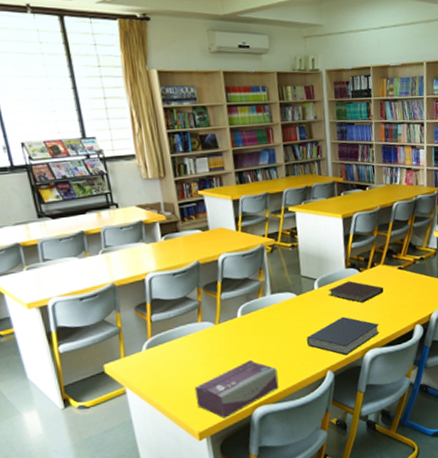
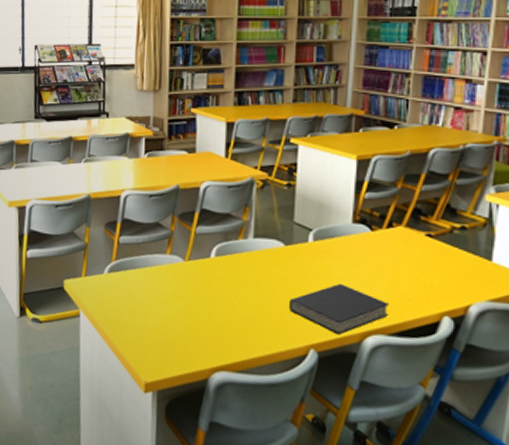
tissue box: present [194,360,279,419] -> none [149,312,247,375]
notebook: present [328,280,383,303] -> none [324,239,401,272]

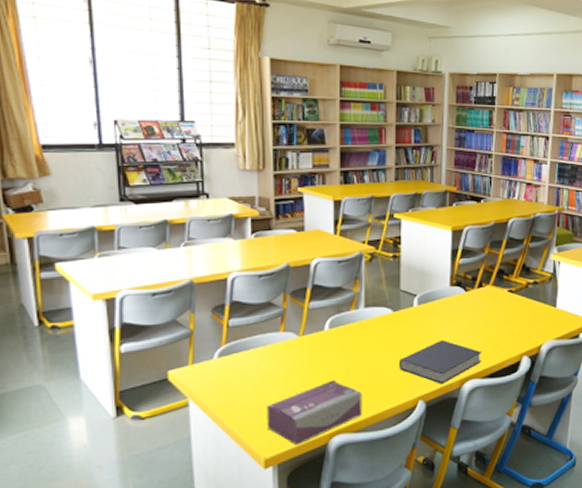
tissue box: none [149,312,247,375] -> present [266,380,362,445]

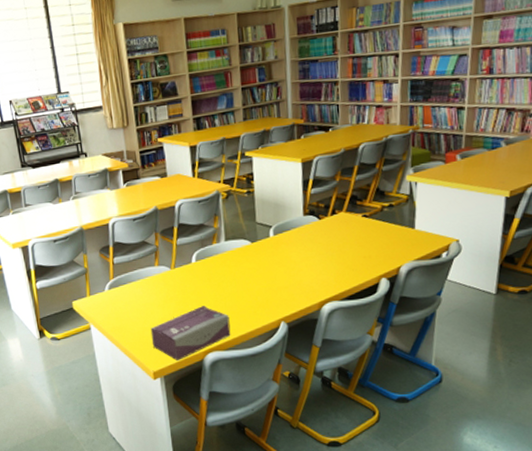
book: present [398,339,481,384] -> none [260,266,339,307]

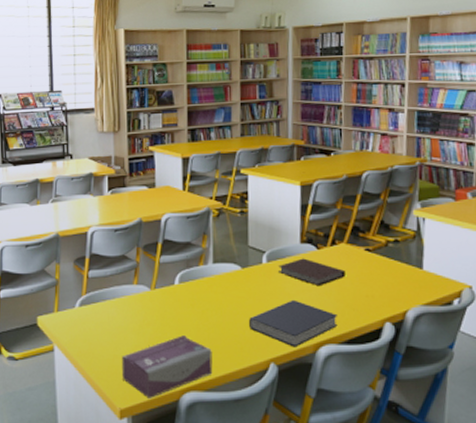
book: none [260,266,339,307] -> present [248,299,338,347]
notebook: none [283,228,345,253] -> present [277,258,345,287]

